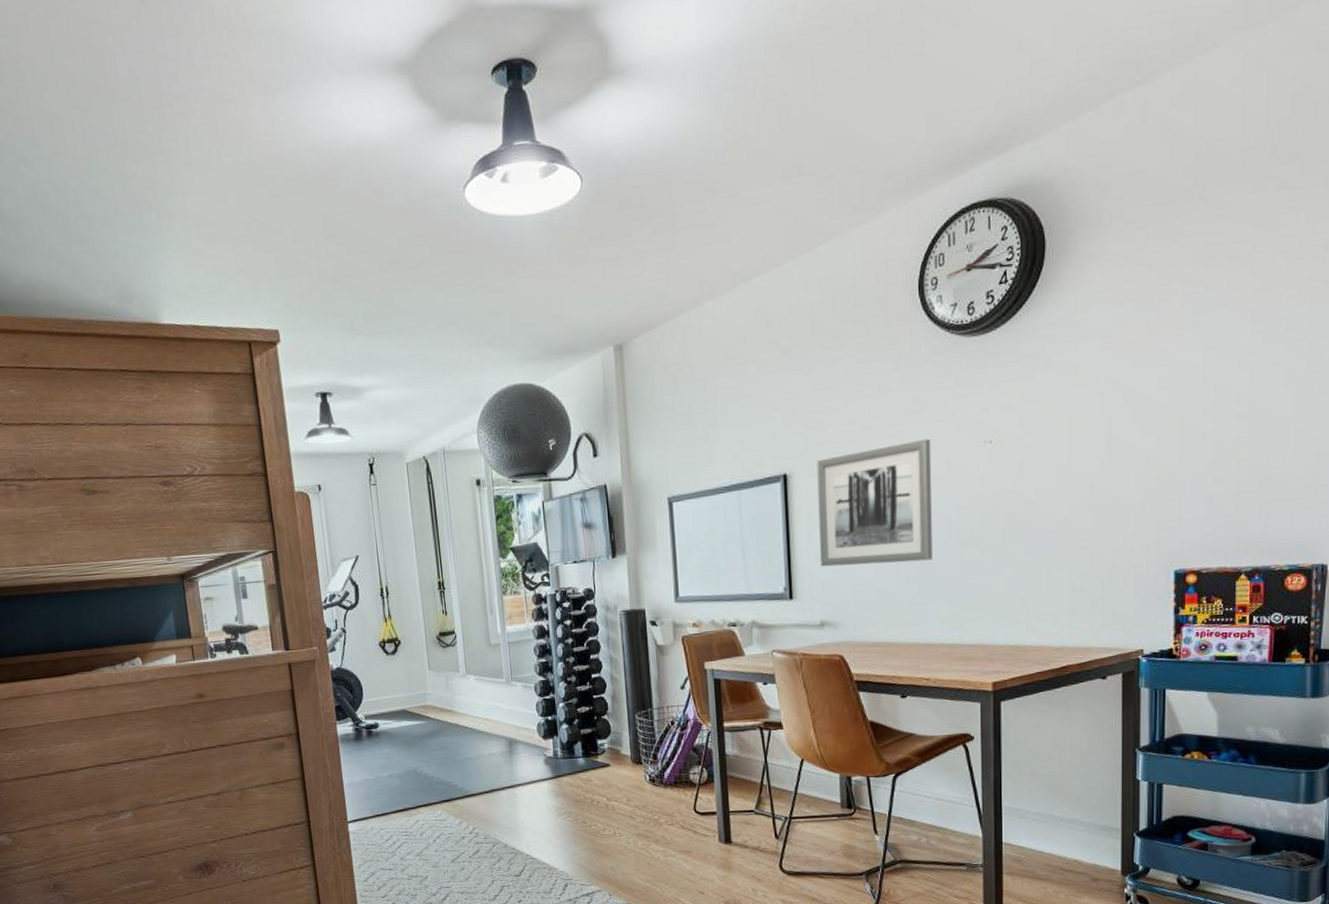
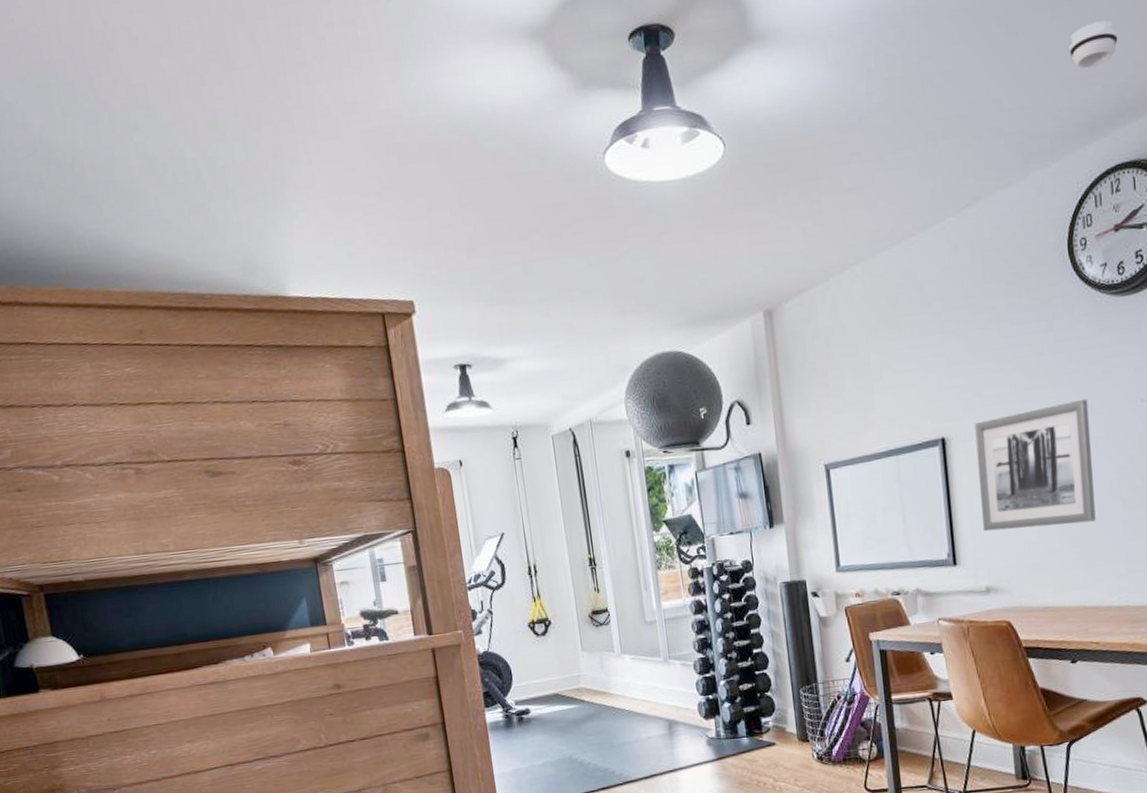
smoke detector: none [930,56,980,105] -> present [1069,20,1118,68]

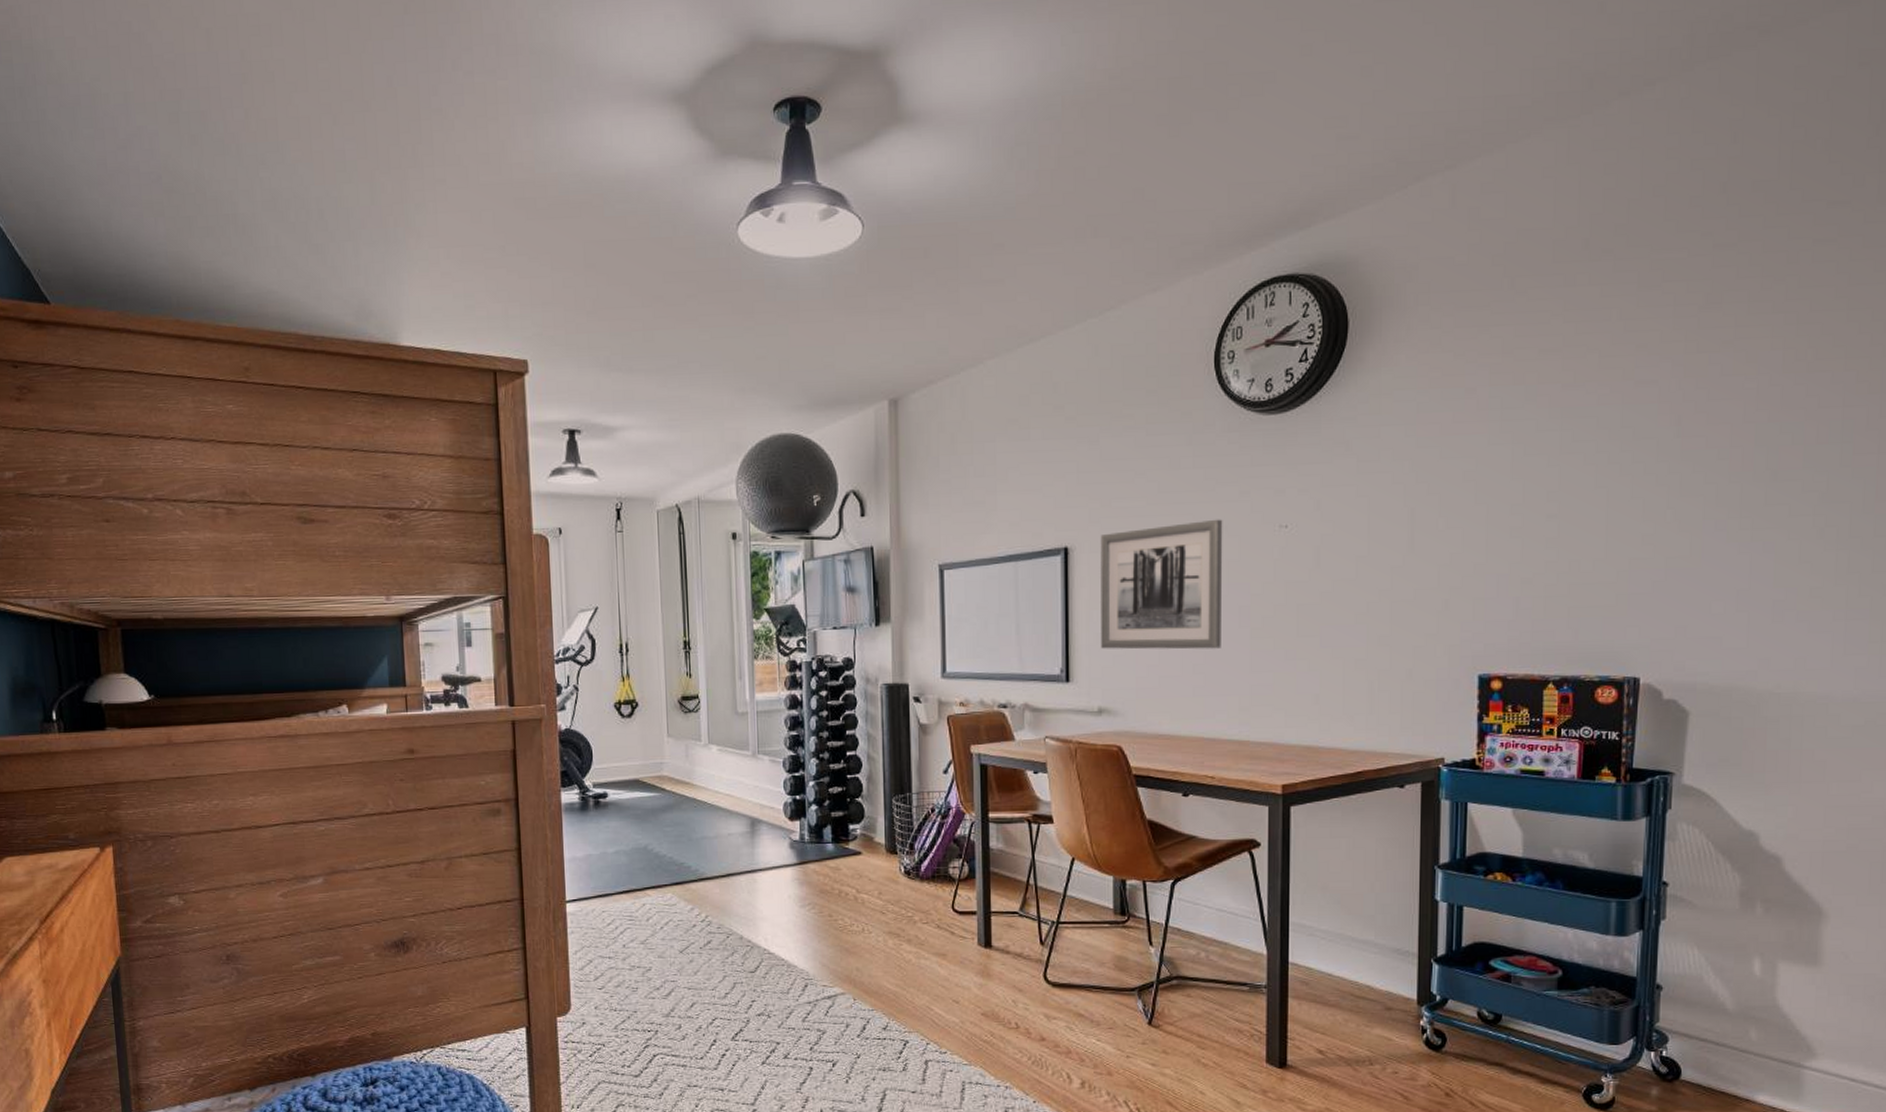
smoke detector: present [1069,20,1118,68] -> none [1232,127,1285,175]

